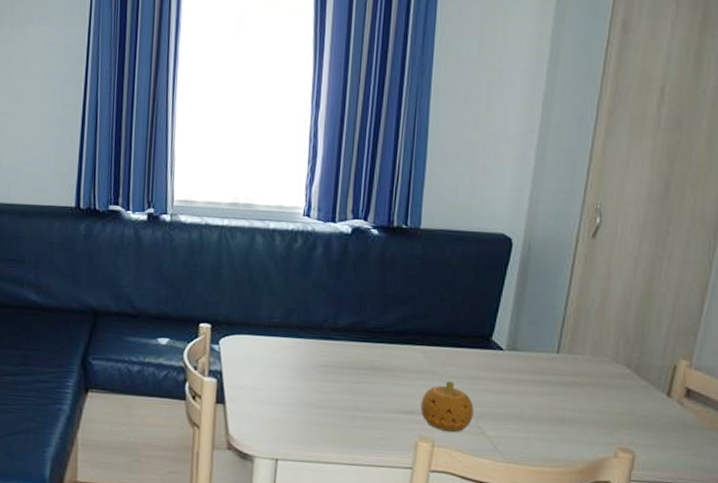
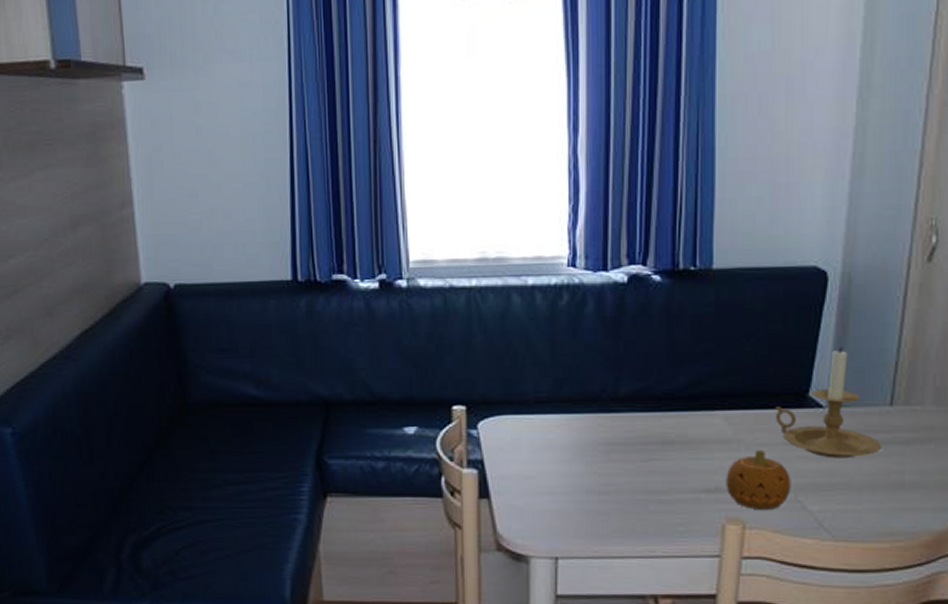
candle holder: none [464,302,548,394] -> present [775,347,881,459]

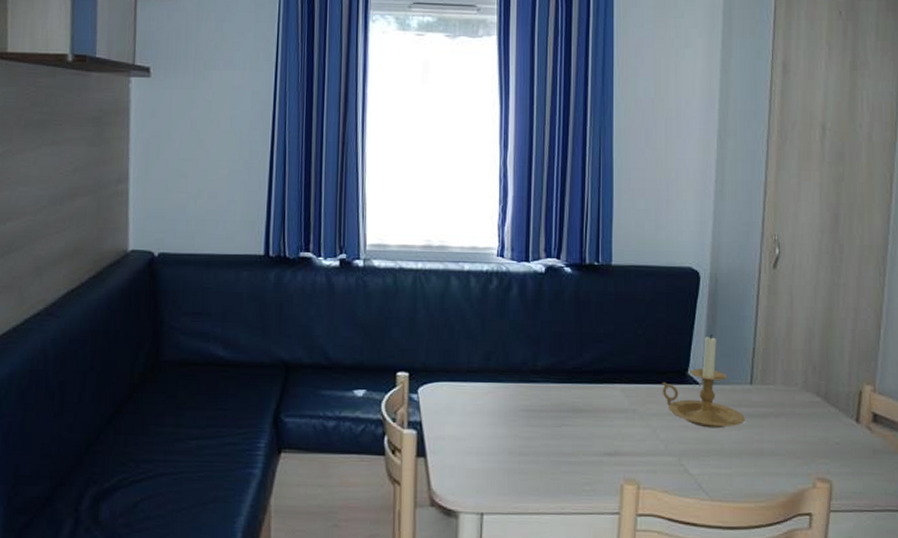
fruit: present [726,449,791,511] -> none [623,418,676,473]

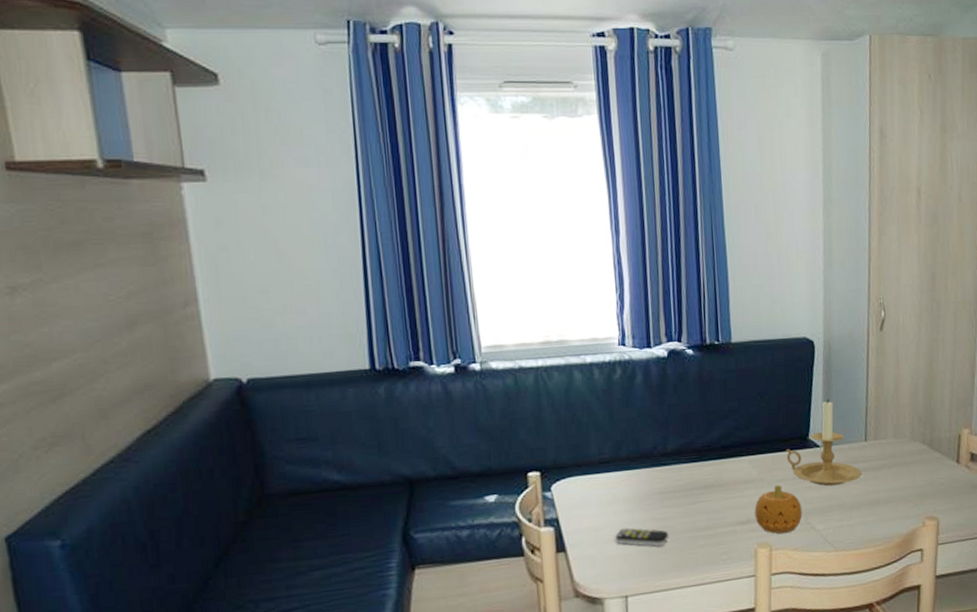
remote control: none [475,441,532,466] -> present [614,528,669,547]
fruit: none [623,418,676,473] -> present [754,484,802,534]

